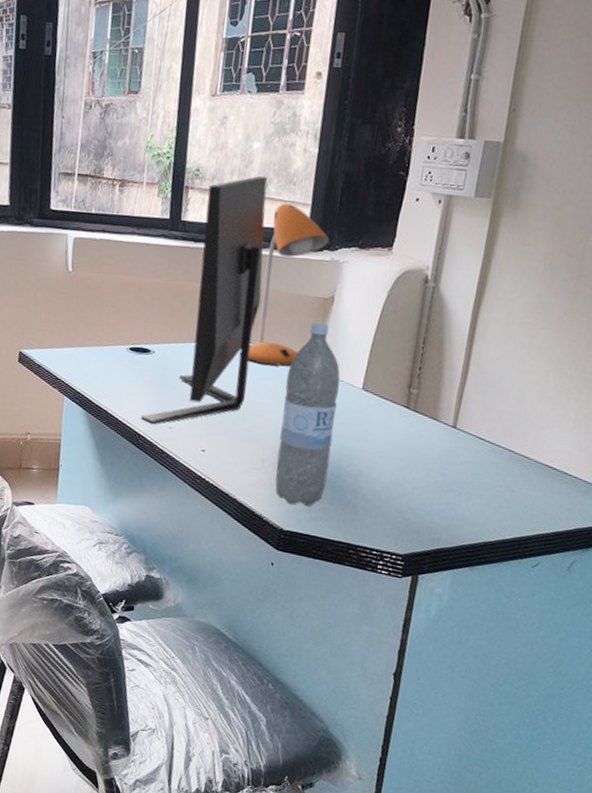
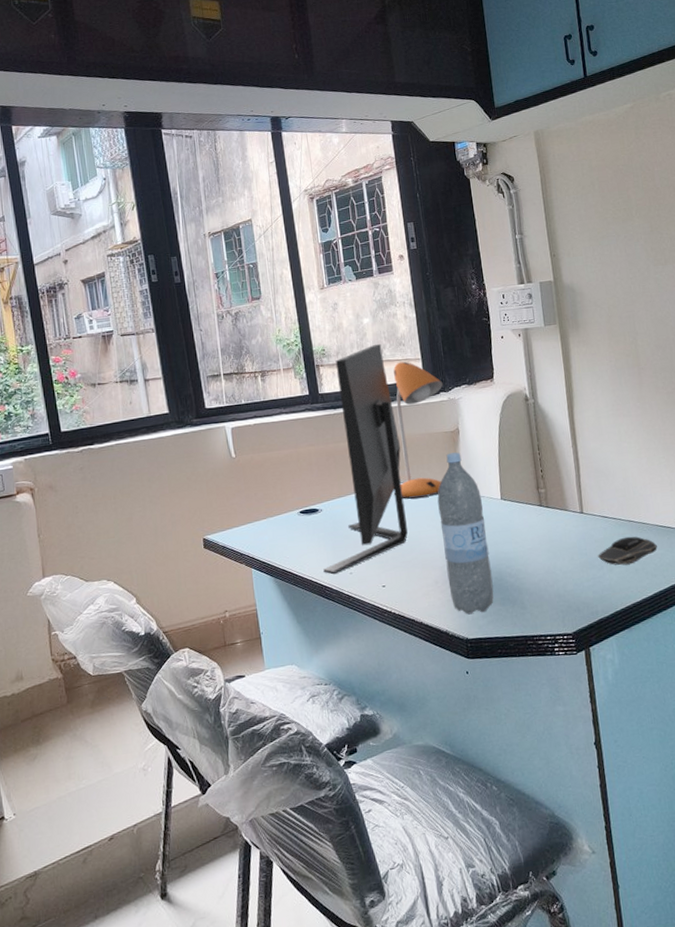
computer mouse: none [459,467,535,499] -> present [598,536,658,566]

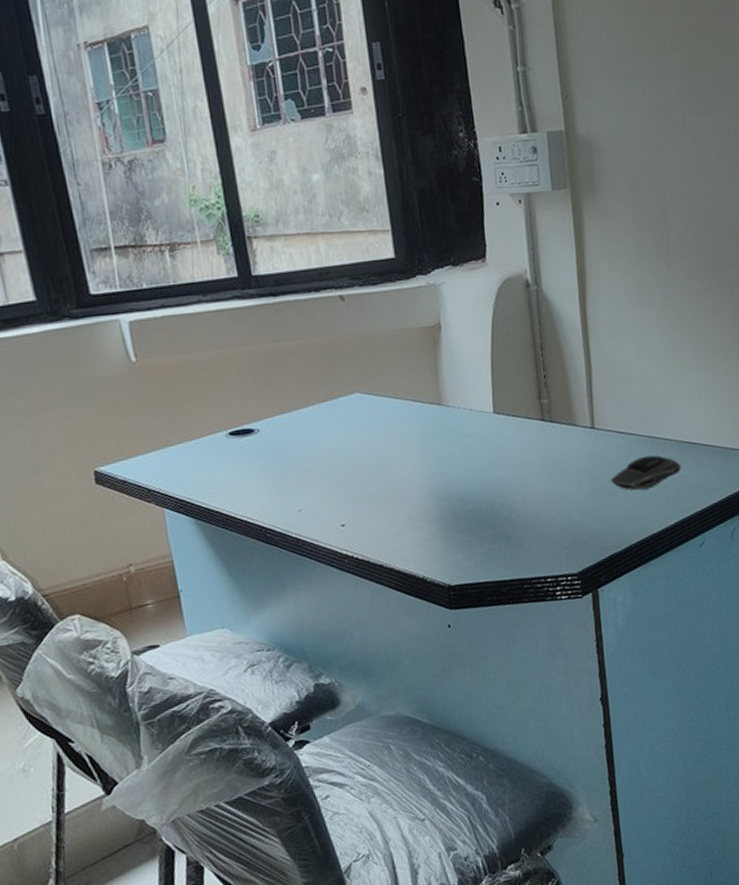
monitor: present [323,343,409,574] -> none [262,208,375,512]
desk lamp: present [393,361,443,499] -> none [354,233,421,414]
water bottle: present [437,452,494,615] -> none [412,353,484,557]

